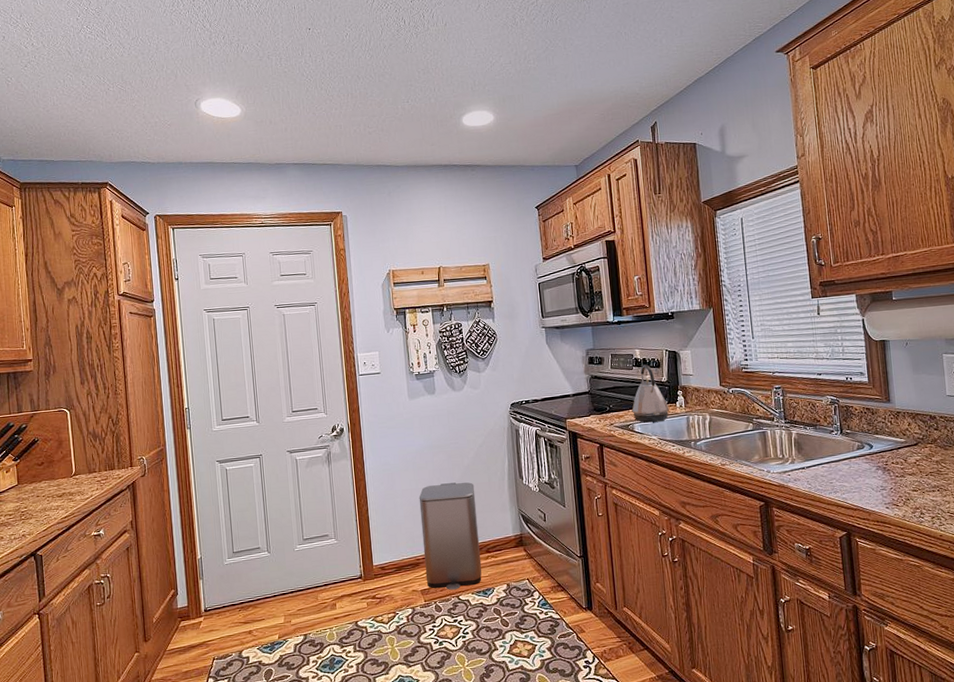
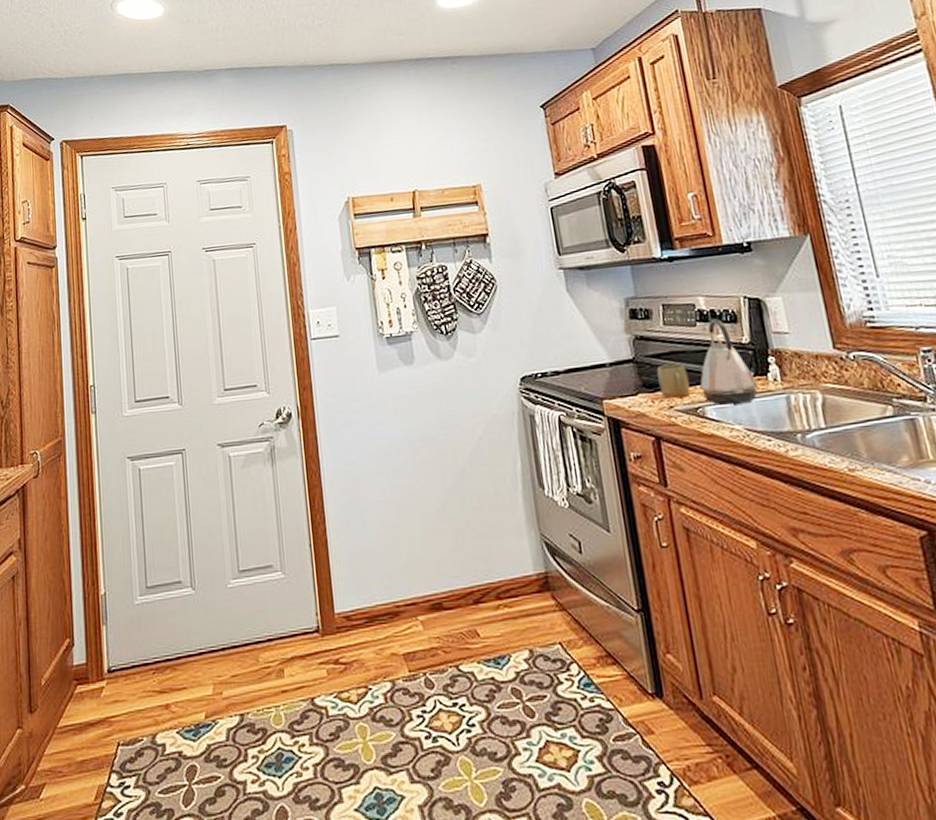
pedal bin: present [419,482,482,590] -> none [396,492,491,655]
mug: none [604,395,625,418] -> present [656,363,691,398]

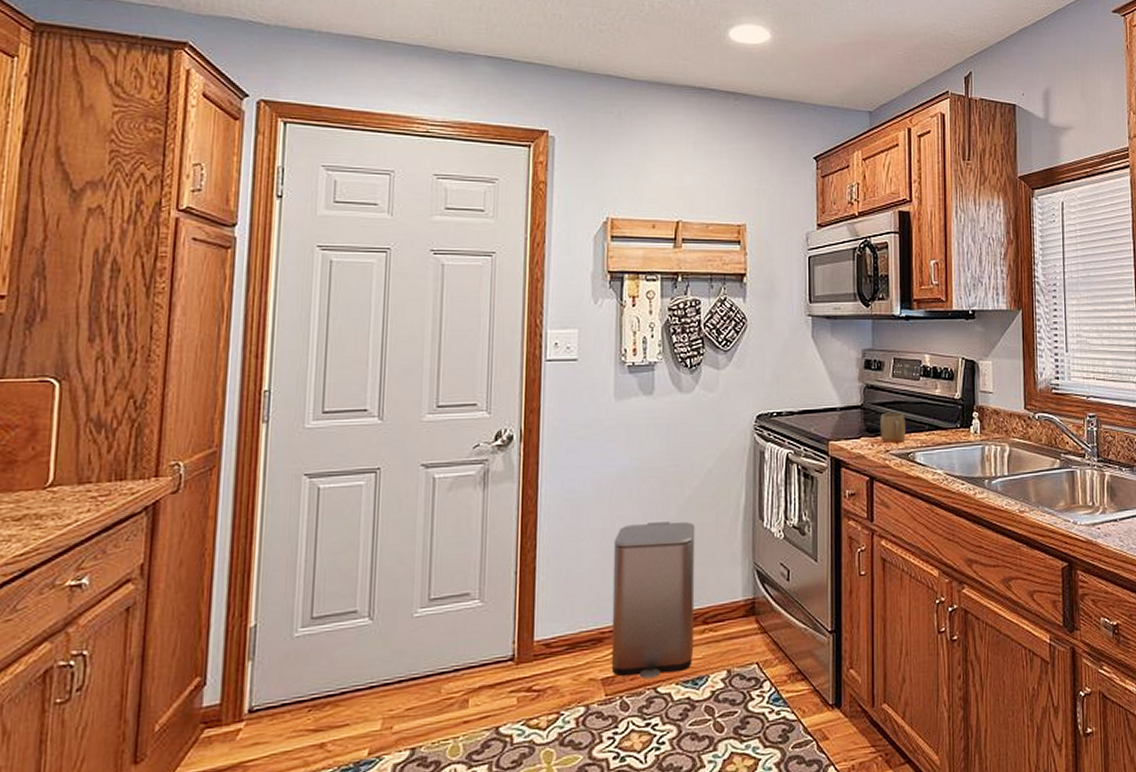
pedal bin: none [396,492,491,655] -> present [611,522,696,679]
kettle: present [699,318,758,405] -> none [914,375,961,452]

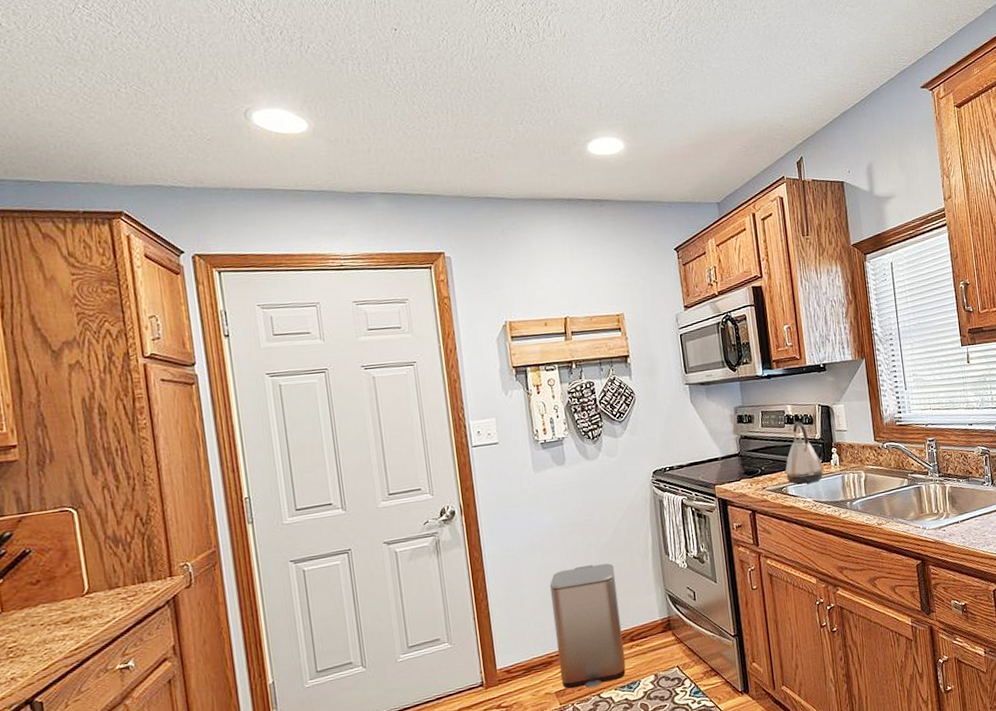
mug: present [880,412,906,443] -> none [755,455,778,482]
kettle: none [914,375,961,452] -> present [784,421,824,485]

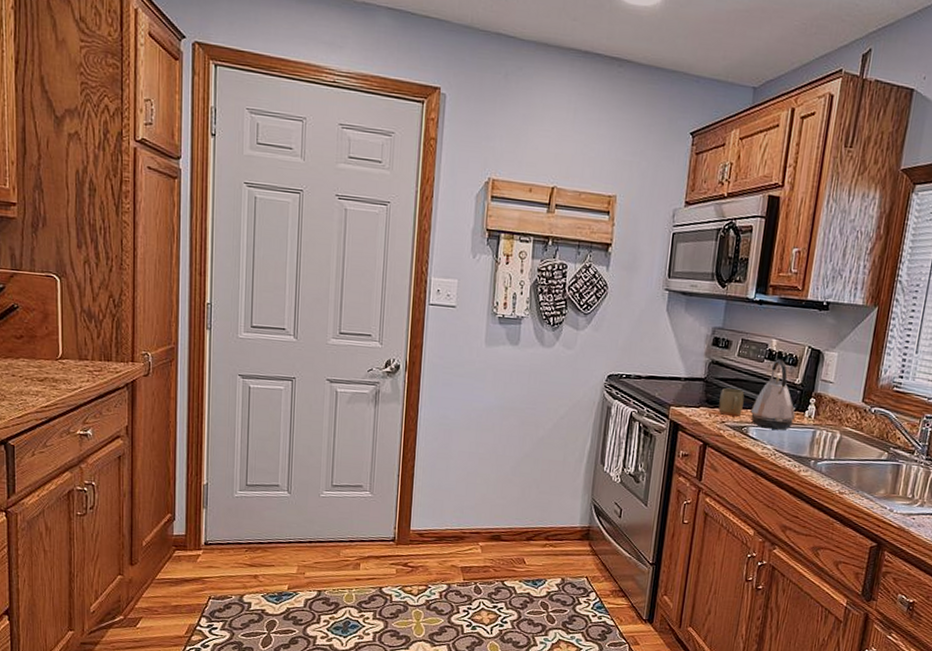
pedal bin: present [549,563,626,689] -> none [469,452,546,574]
mug: none [755,455,778,482] -> present [718,388,745,416]

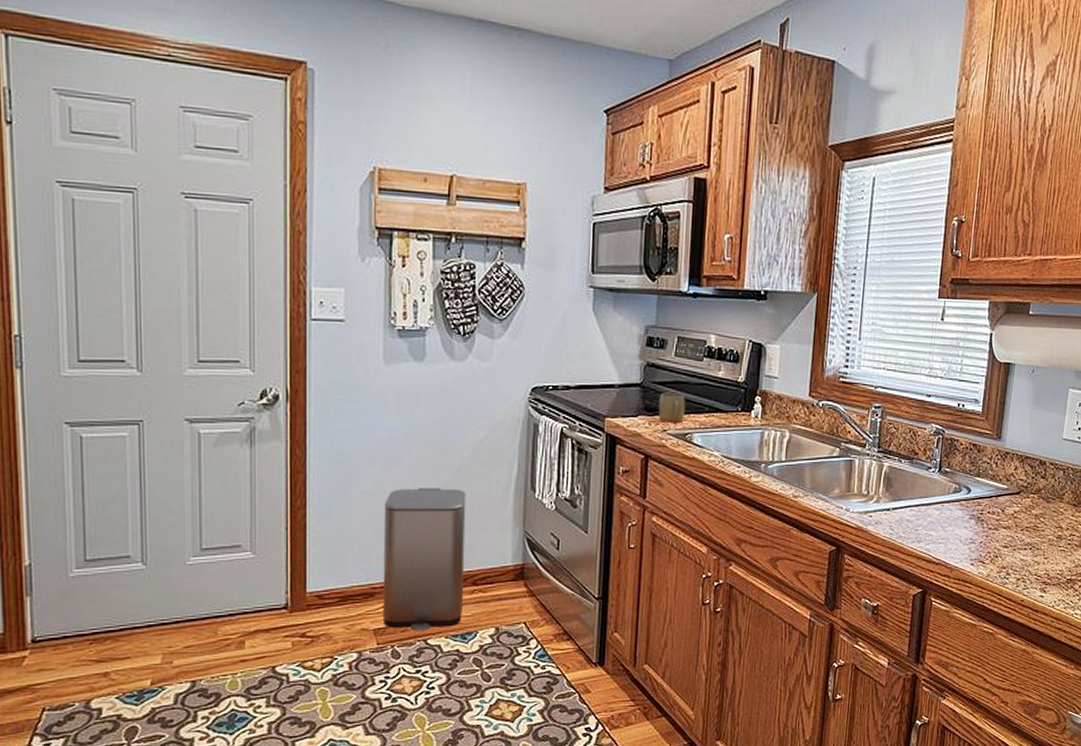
pedal bin: none [469,452,546,574] -> present [382,488,467,631]
kettle: present [750,359,796,430] -> none [693,356,741,434]

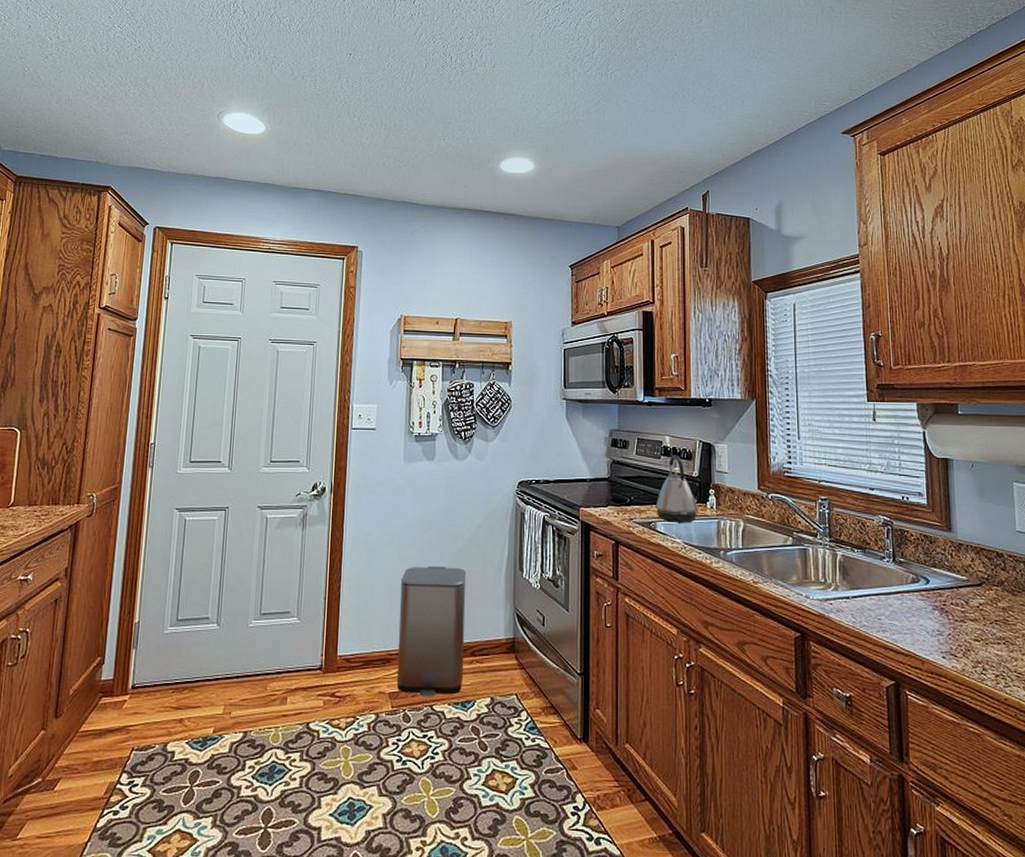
mug: present [658,392,686,423] -> none [625,485,648,512]
kettle: none [693,356,741,434] -> present [655,454,698,523]

